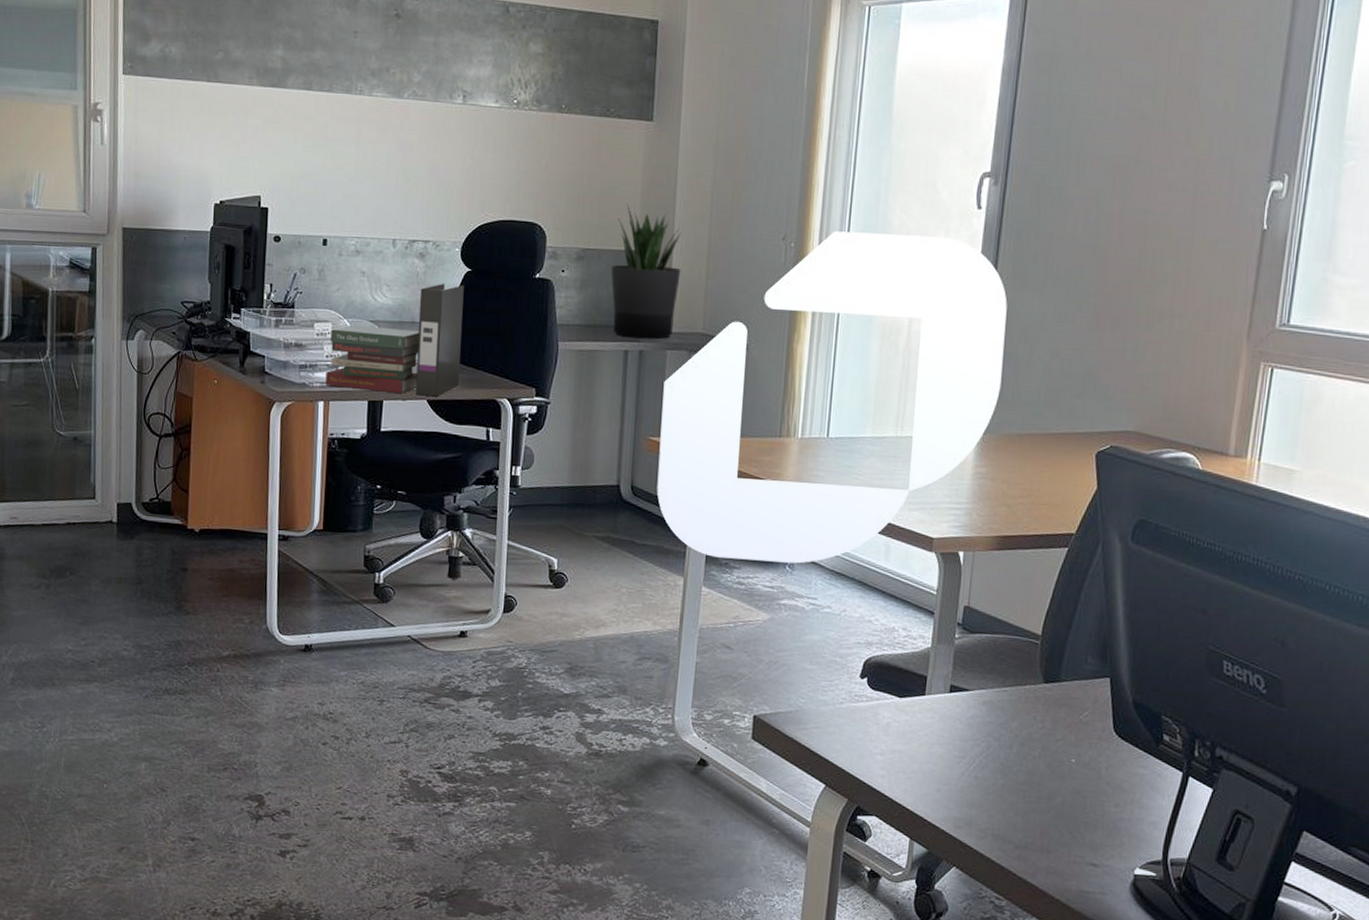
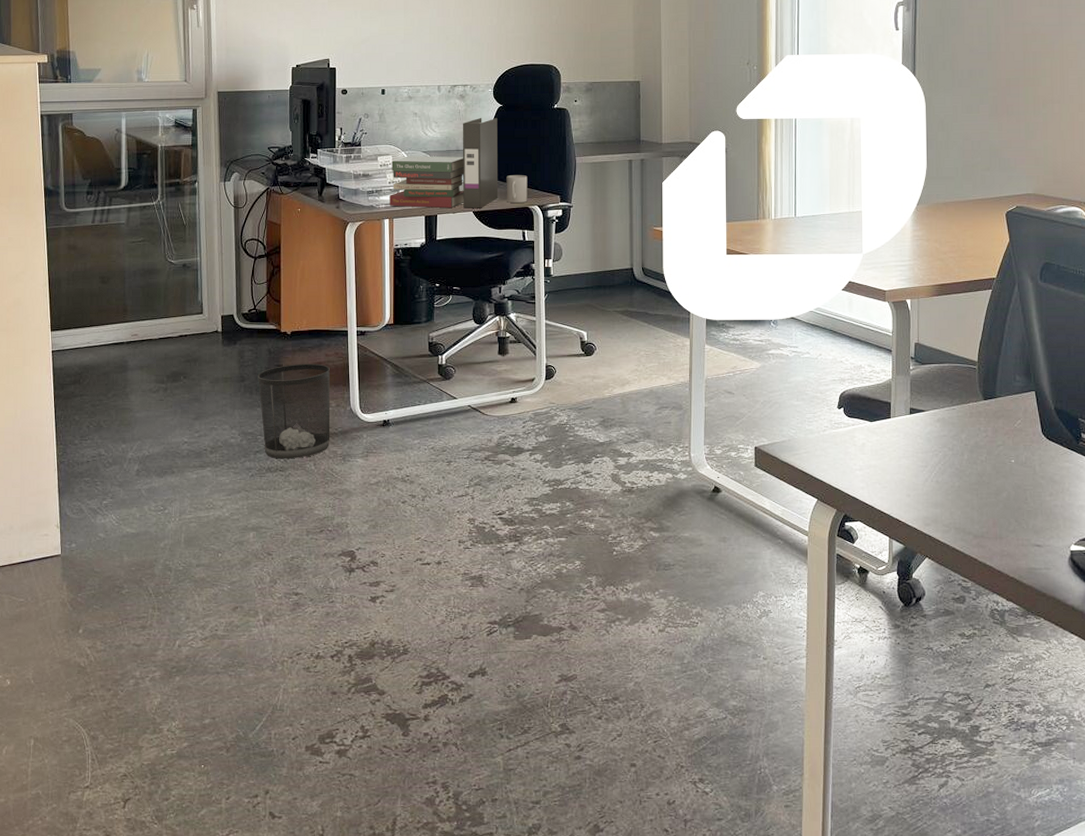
waste bin: none [157,568,244,681] -> present [257,363,330,459]
mug: none [469,358,497,394] -> present [506,175,528,204]
planter: present [611,205,682,339] -> none [614,46,669,150]

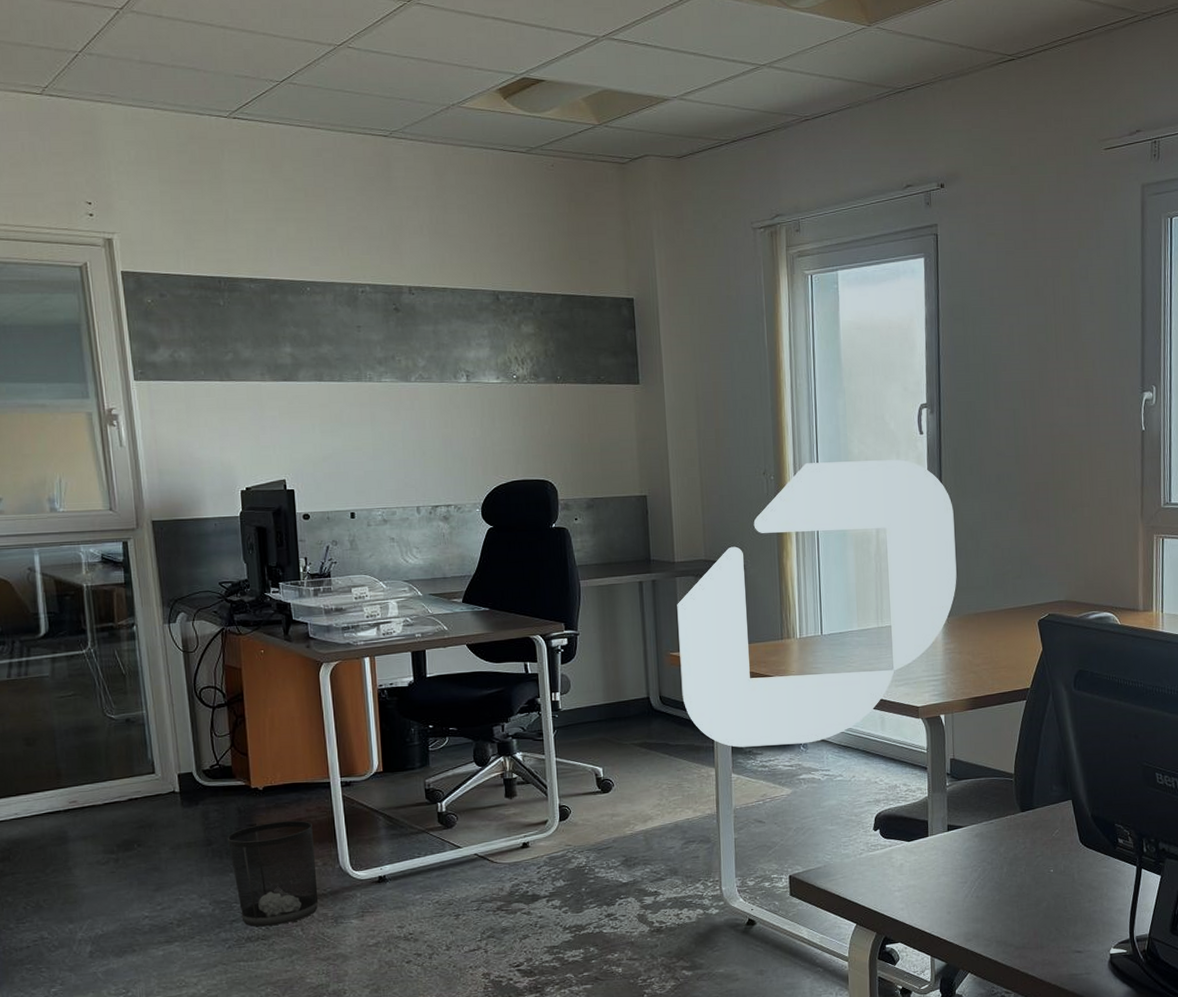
books: present [389,156,464,208] -> none [368,584,456,643]
binder: present [462,117,499,208] -> none [448,540,495,642]
mug: present [506,175,528,204] -> none [502,602,528,634]

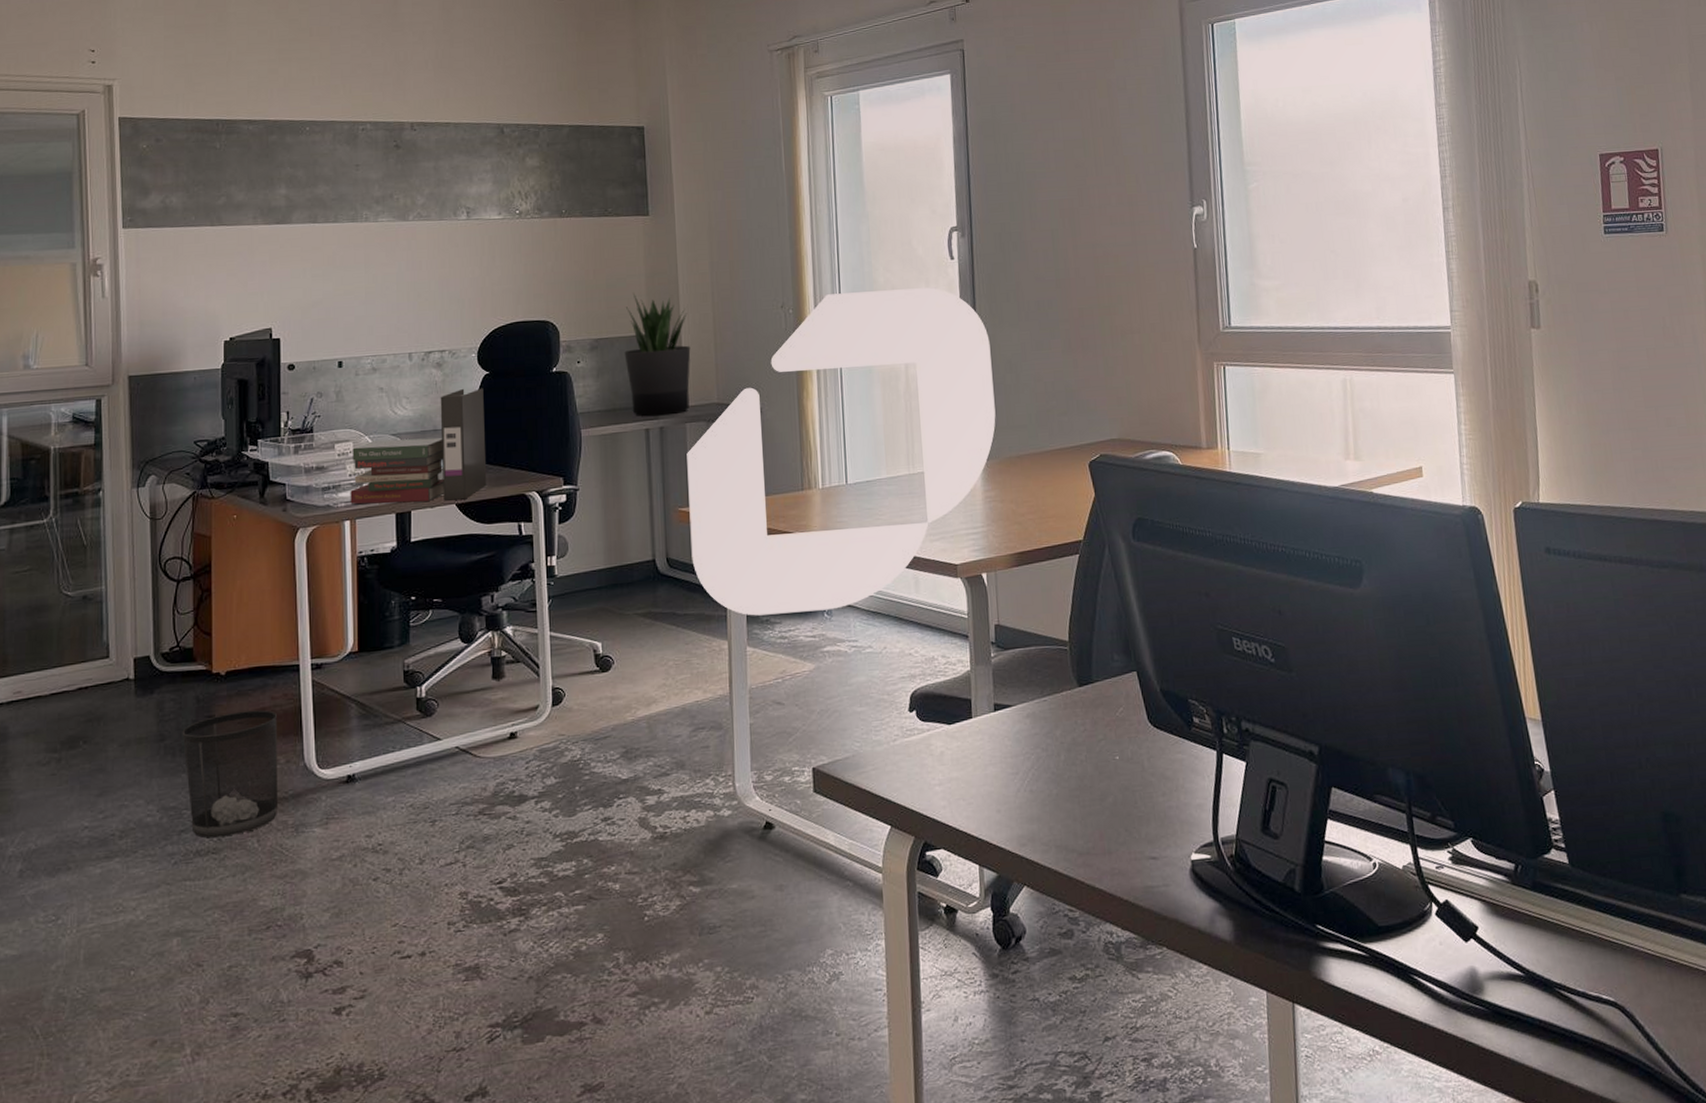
books: none [368,584,456,643] -> present [350,437,445,504]
binder: none [448,540,495,642] -> present [440,388,487,501]
planter: none [618,457,680,570] -> present [624,293,691,417]

